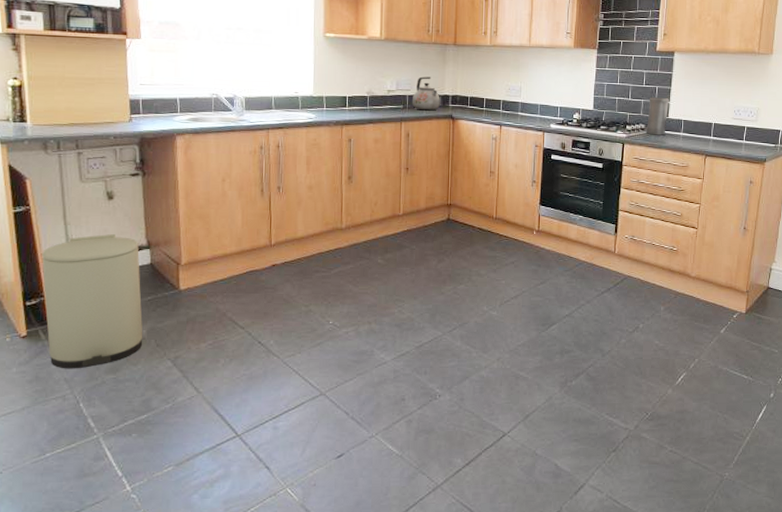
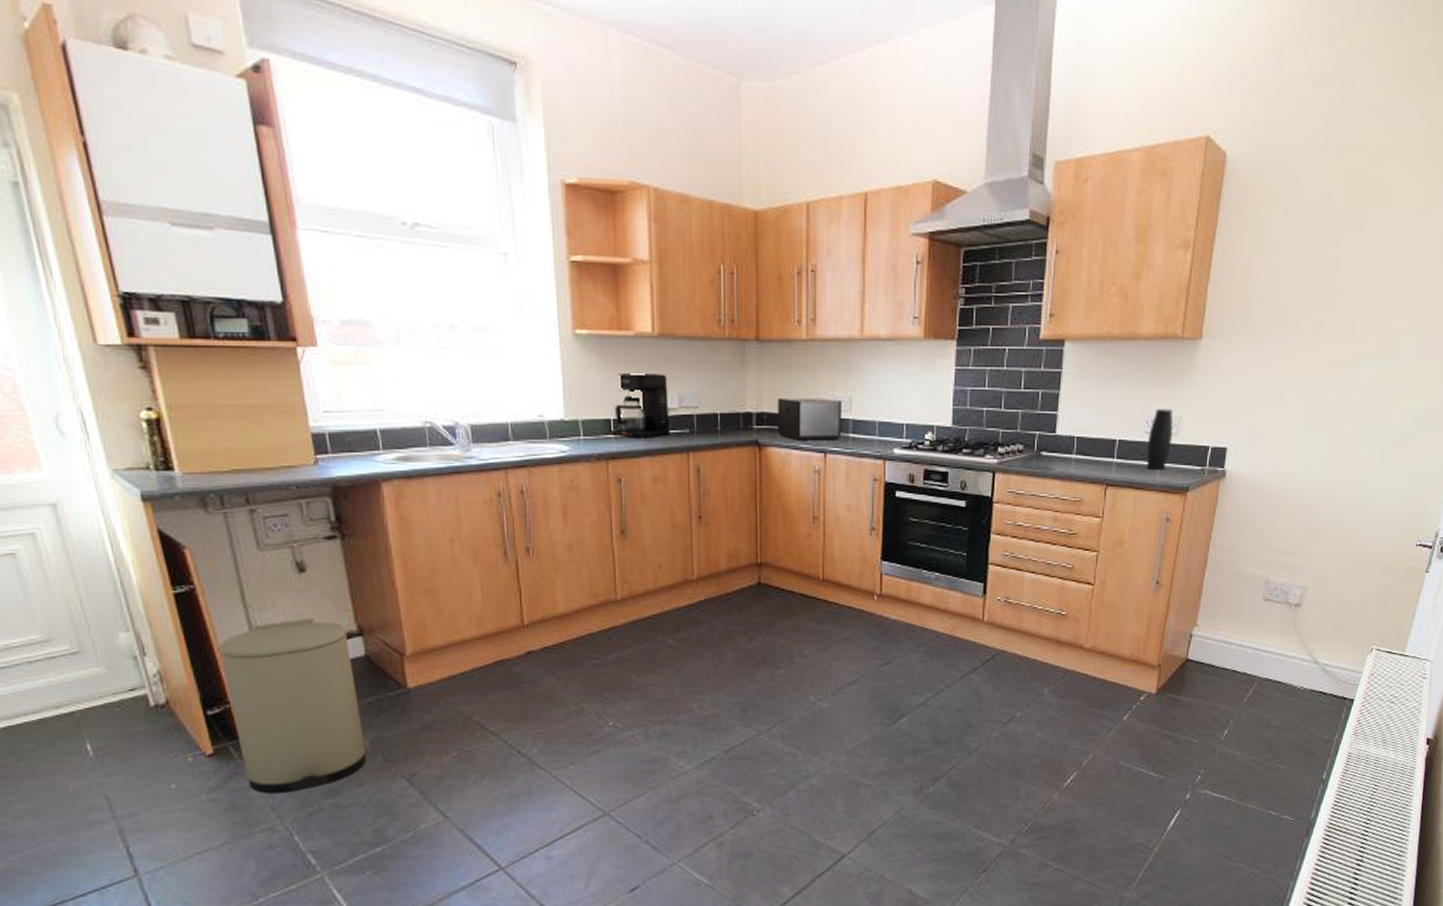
coffee maker: none [345,65,389,111] -> present [610,373,671,438]
kettle: present [411,76,441,111] -> none [701,387,742,435]
toaster: none [467,85,513,117] -> present [777,397,841,440]
canister: present [646,97,669,136] -> none [1024,405,1057,459]
vase: none [735,102,754,146] -> present [1147,409,1173,470]

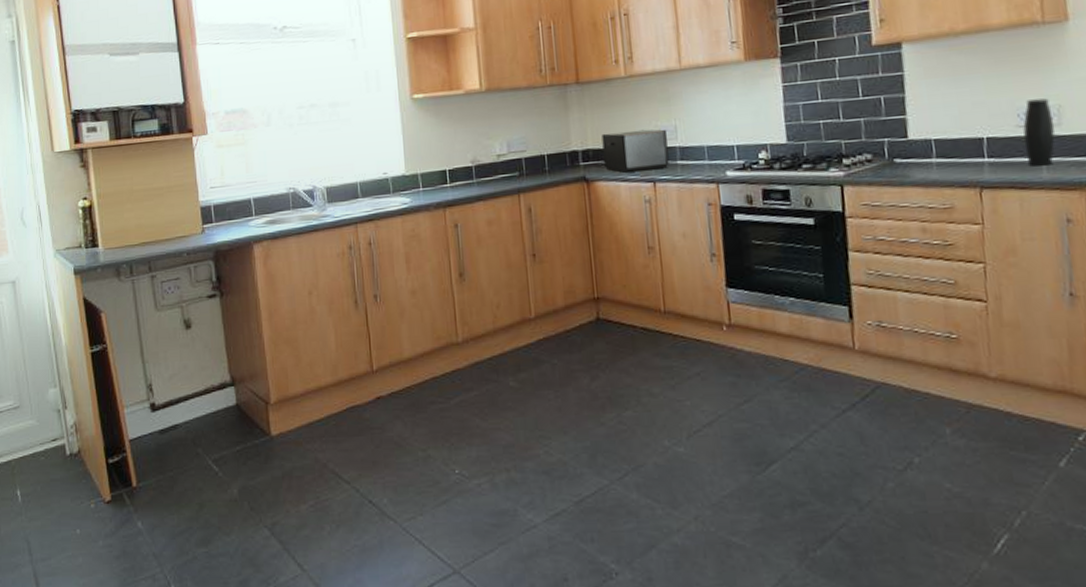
pedal bin: present [219,618,366,794] -> none [121,371,235,541]
coffee maker: present [610,373,671,438] -> none [446,124,502,186]

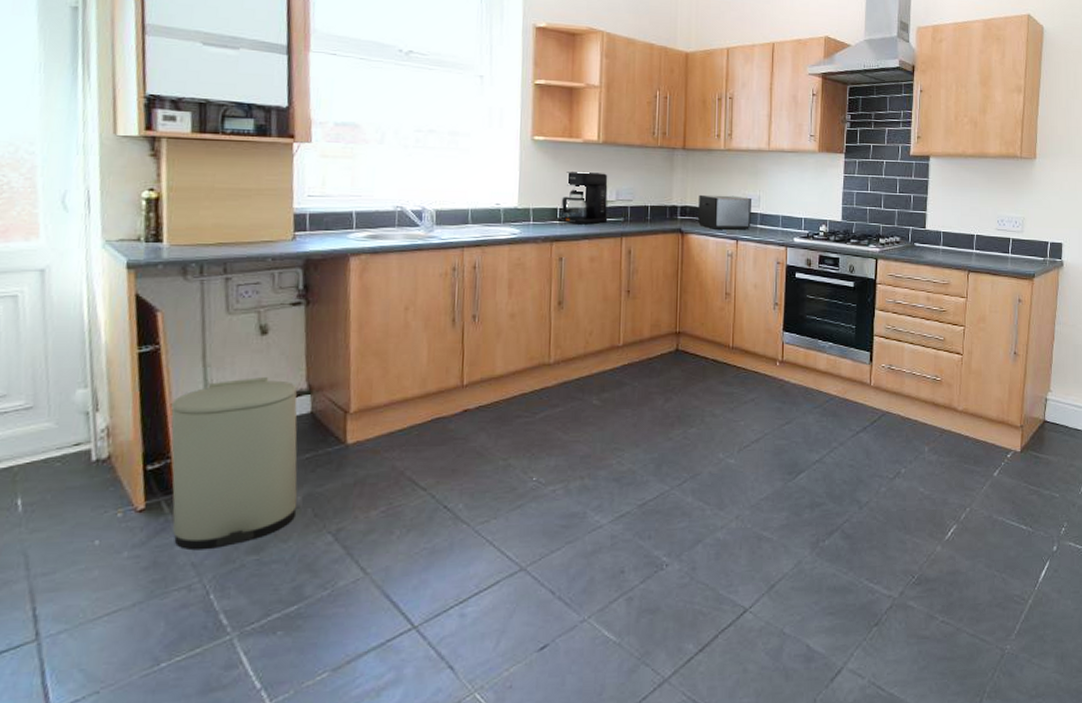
pedal bin: none [121,371,235,541] -> present [171,377,298,551]
coffee maker: none [446,124,502,186] -> present [556,172,608,225]
vase: present [1023,98,1055,166] -> none [1000,211,1019,260]

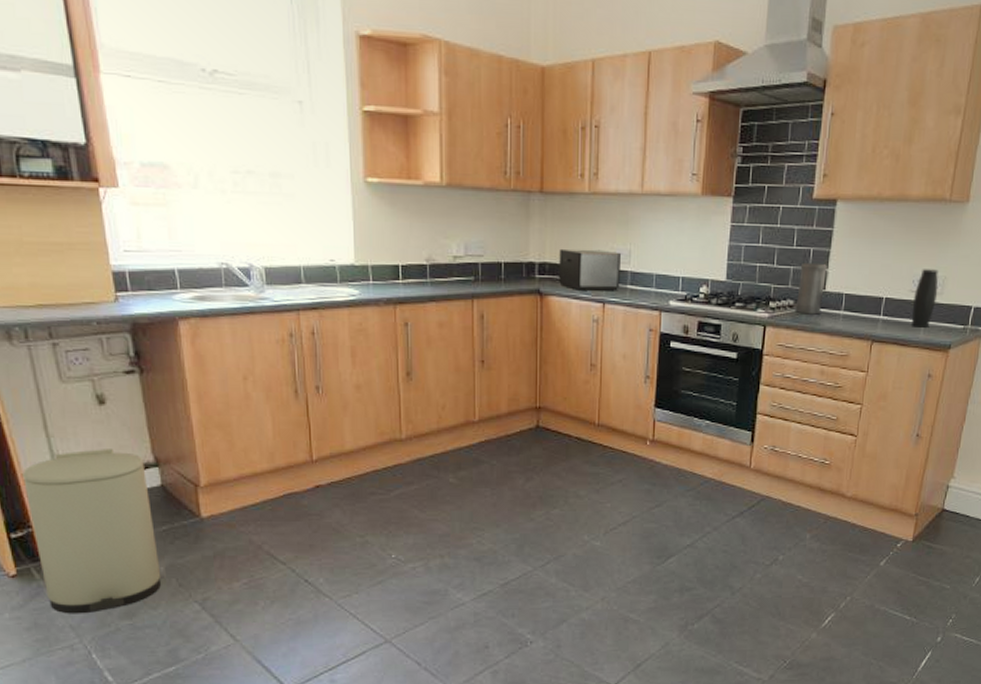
coffee maker: present [556,172,608,225] -> none [398,221,456,285]
canister: none [901,206,926,249] -> present [794,262,827,315]
vase: none [1000,211,1019,260] -> present [912,269,939,328]

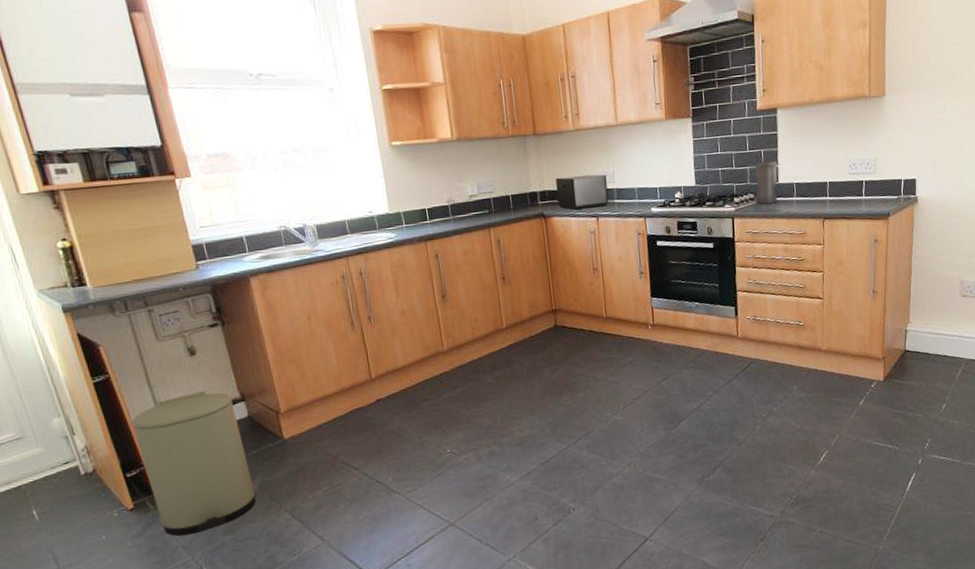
vase: present [912,269,939,328] -> none [852,153,872,203]

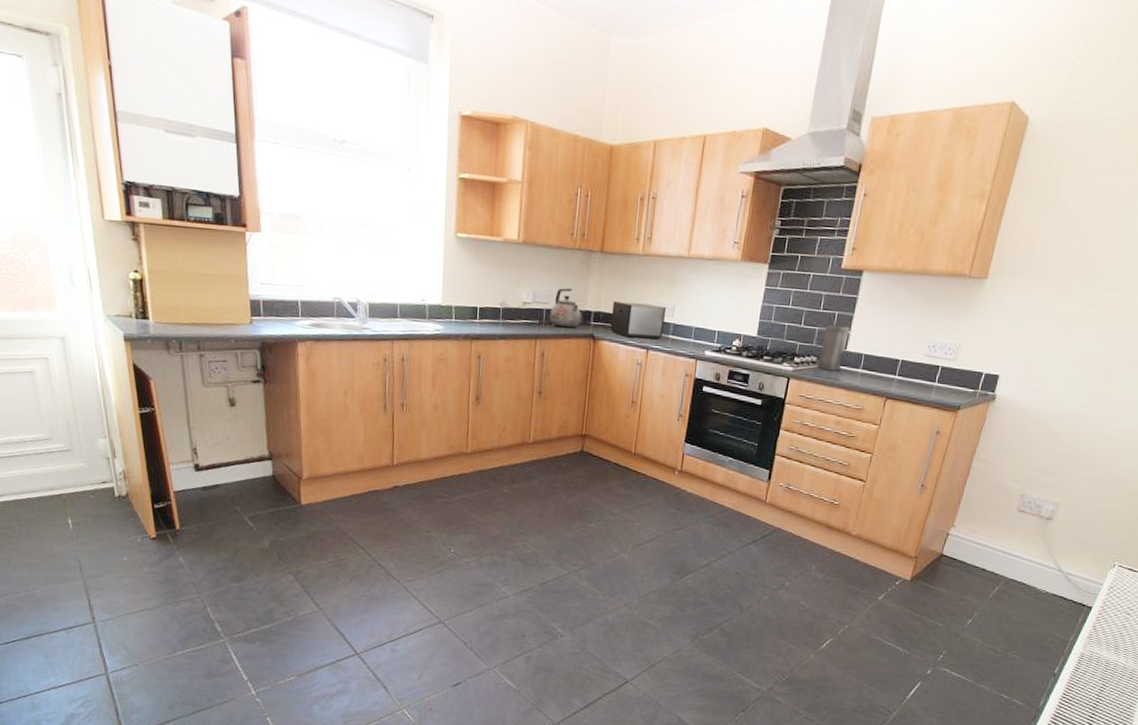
pedal bin: present [132,391,256,536] -> none [168,442,266,574]
kettle: none [496,174,529,213] -> present [549,288,582,328]

